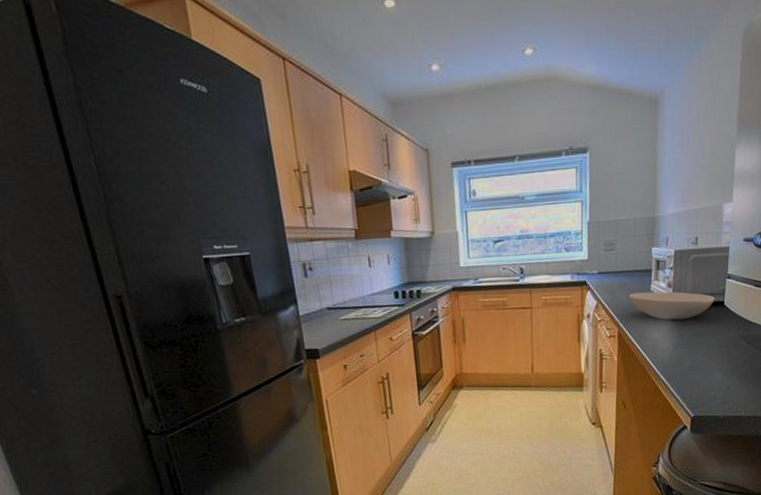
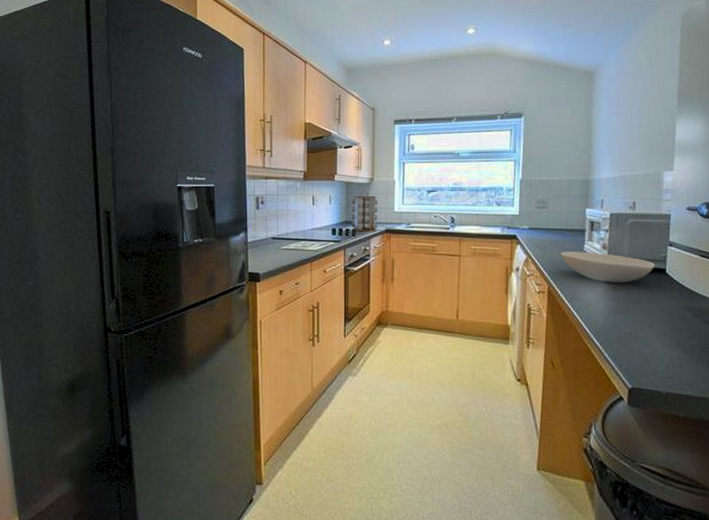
spice rack: none [412,244,443,293] -> present [351,189,377,232]

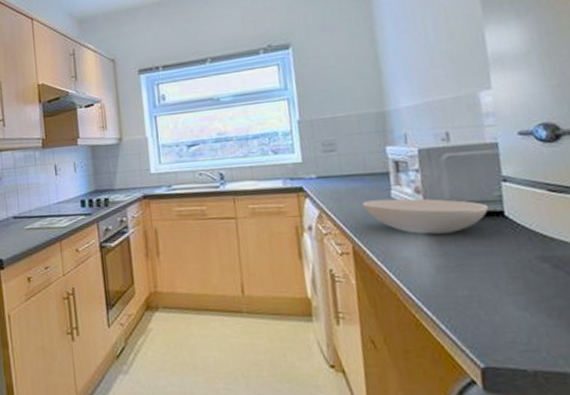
spice rack: present [351,189,377,232] -> none [99,151,133,202]

